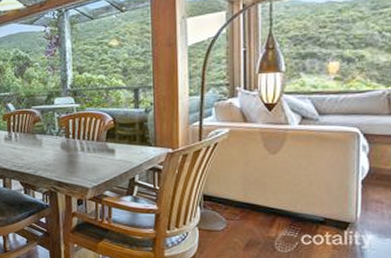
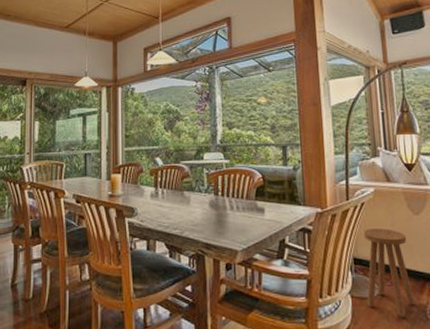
stool: none [214,167,264,248] -> present [364,228,416,318]

